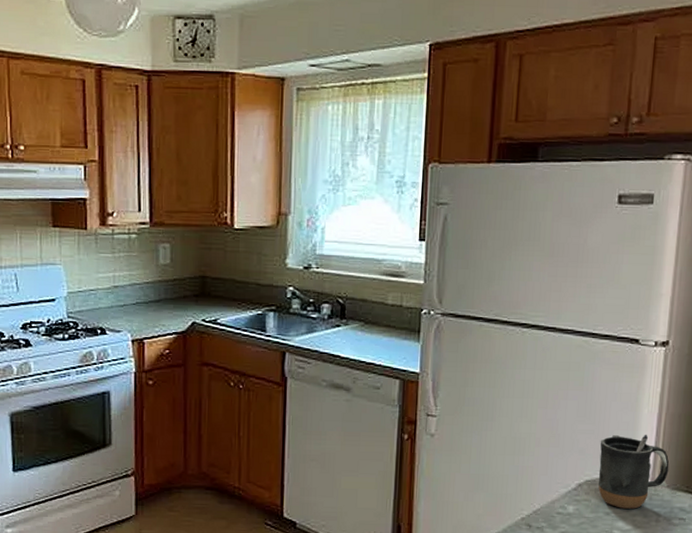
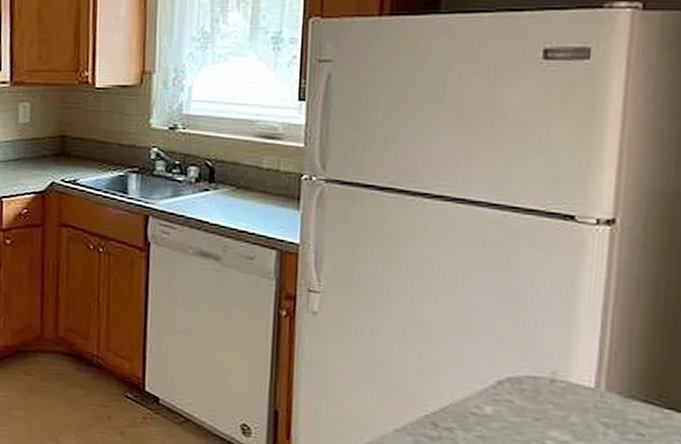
mug: present [598,434,670,509] -> none [524,327,620,417]

